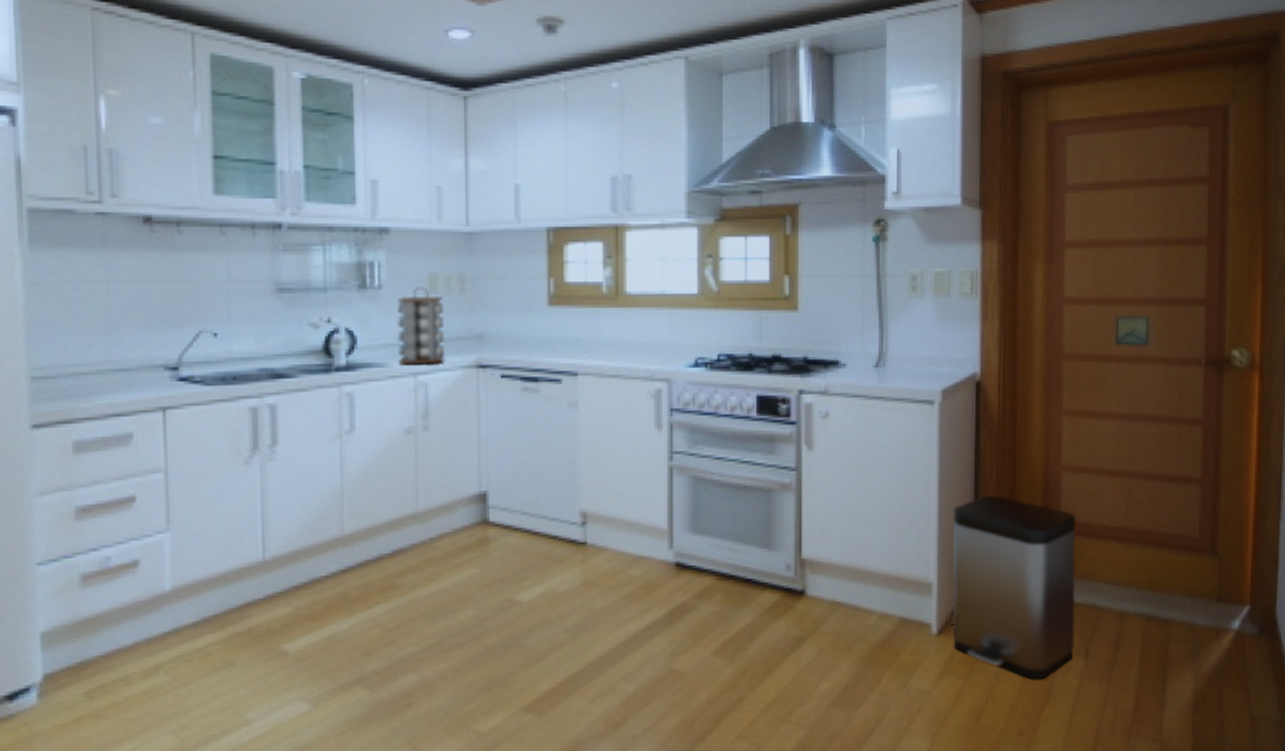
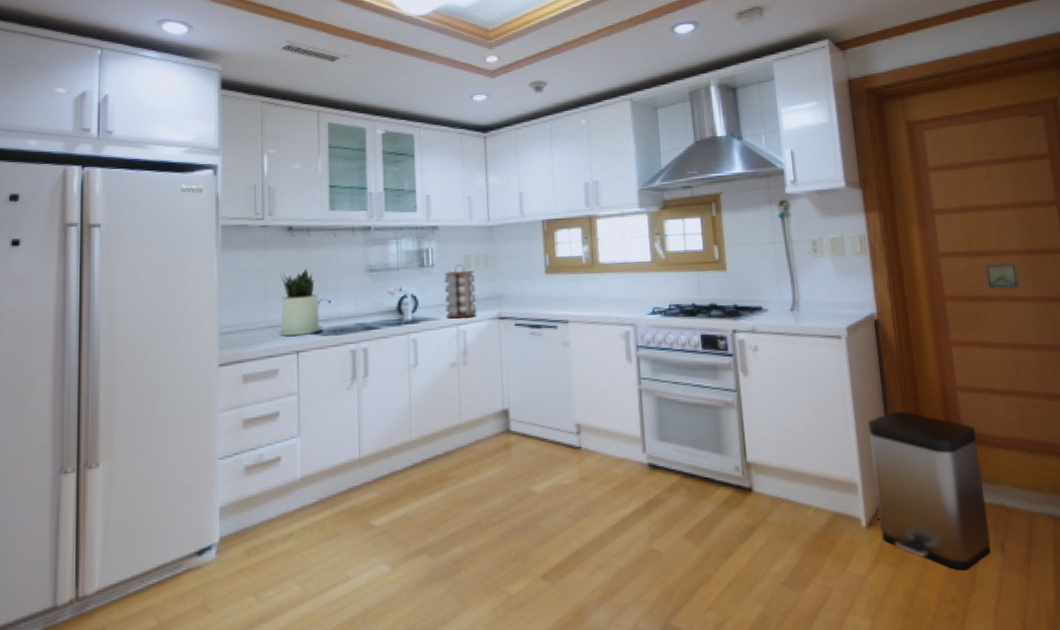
planter: none [129,284,206,386] -> present [277,269,324,337]

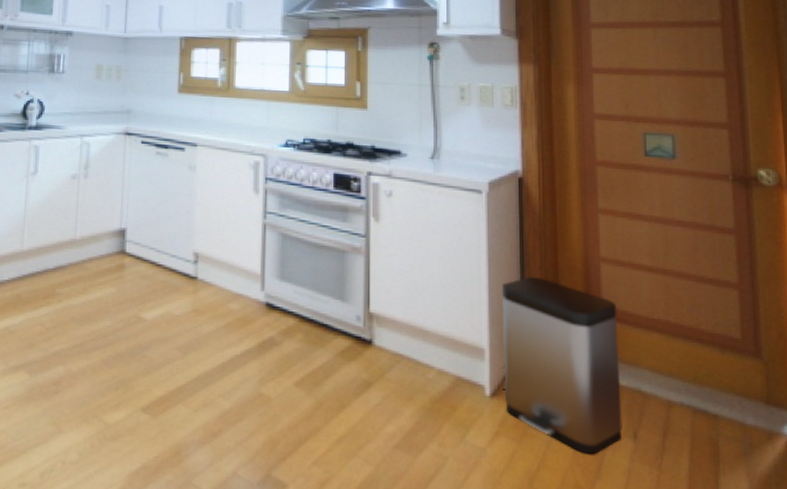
spice rack: present [444,264,477,319] -> none [71,74,105,130]

